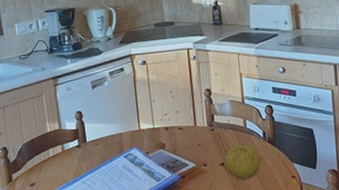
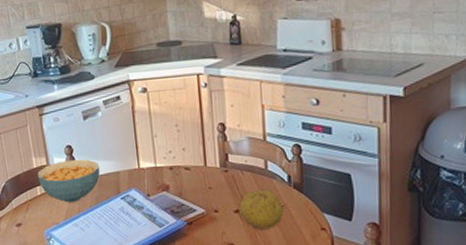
cereal bowl: none [51,123,106,162] -> present [37,159,100,202]

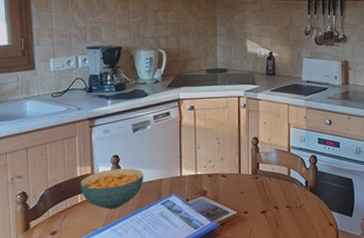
fruit: present [239,189,283,229] -> none [265,192,301,227]

